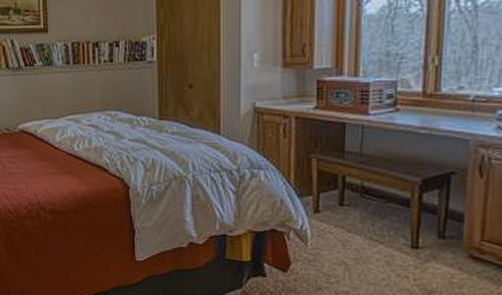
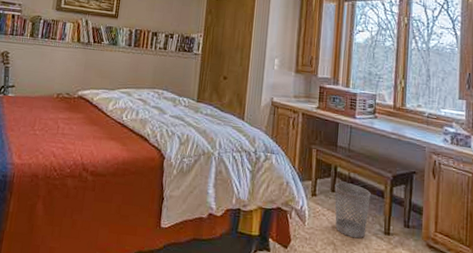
wastebasket: none [343,194,392,256] -> present [334,182,371,239]

